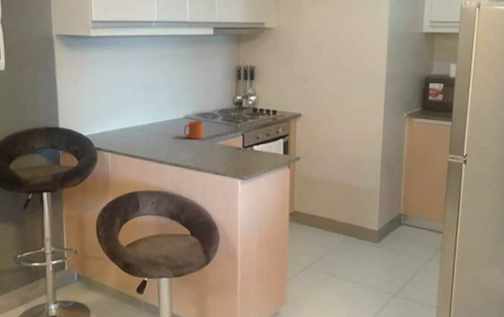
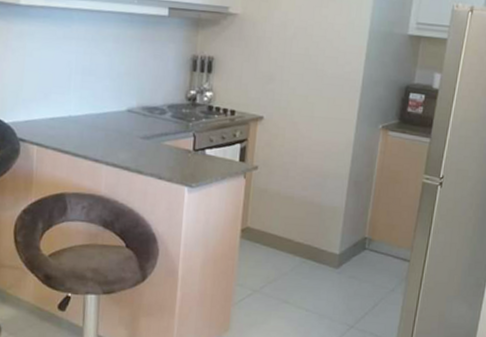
cup: present [183,121,204,139] -> none [124,115,150,137]

